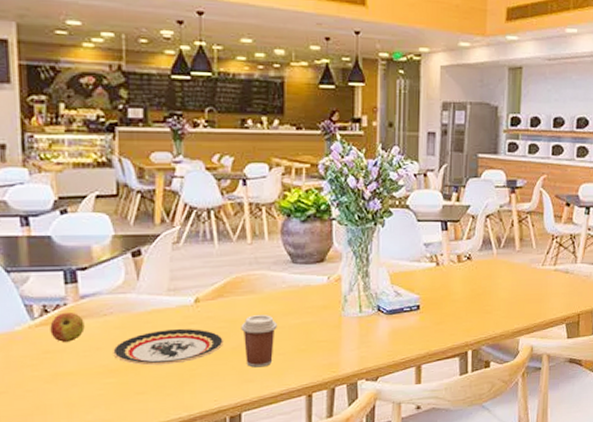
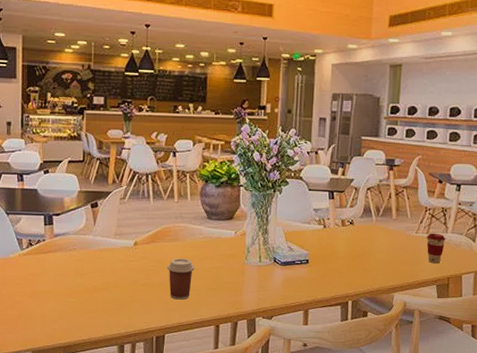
apple: present [50,312,85,342] -> none [33,246,56,268]
plate: present [113,328,225,366] -> none [75,264,155,292]
coffee cup: none [554,264,575,300] -> present [427,233,445,264]

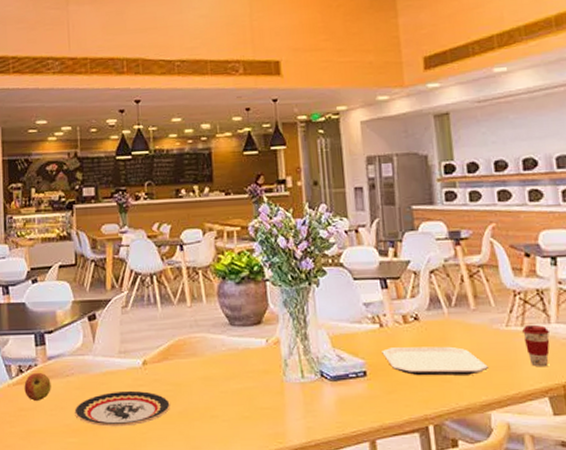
apple: none [33,246,56,268] -> present [24,372,51,401]
plate: none [75,264,155,292] -> present [74,390,171,427]
coffee cup: present [167,258,194,300] -> none [185,378,220,434]
plate: none [322,243,398,267] -> present [382,346,488,376]

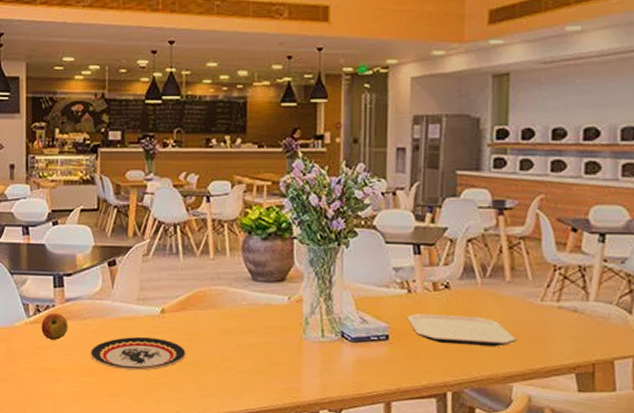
coffee cup: present [522,324,550,367] -> none [558,300,586,344]

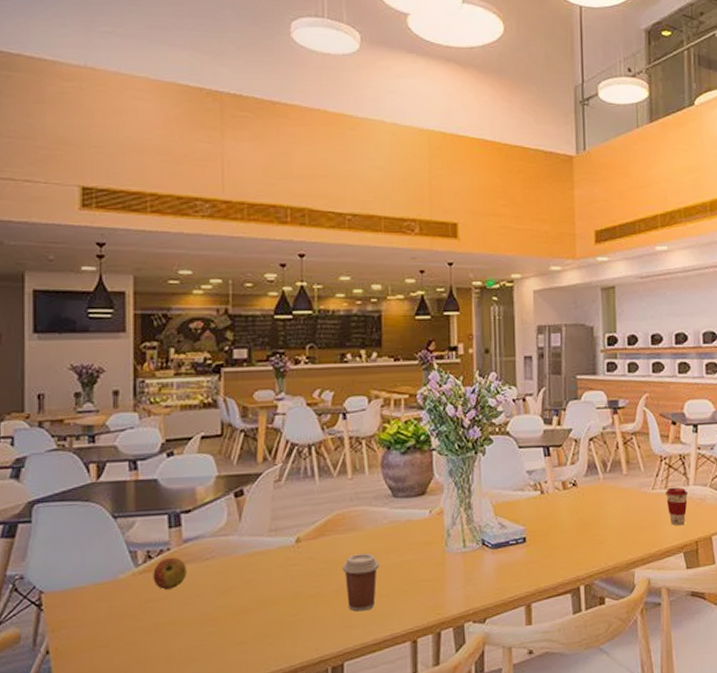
plate: present [90,336,187,371] -> none [214,571,326,613]
coffee cup: none [202,330,237,384] -> present [342,553,379,612]
plate: present [407,314,516,346] -> none [541,510,635,540]
coffee cup: none [558,300,586,344] -> present [666,487,688,526]

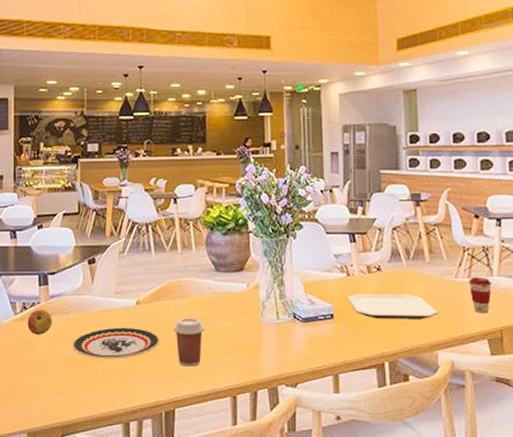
plate: none [214,571,326,613] -> present [73,327,160,359]
plate: none [541,510,635,540] -> present [348,294,438,319]

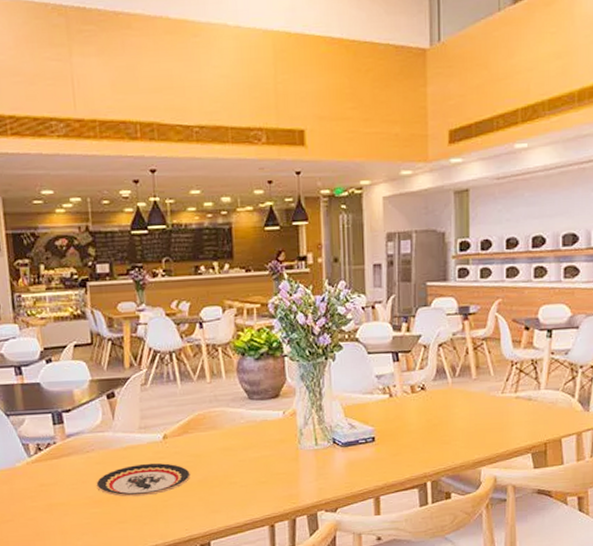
apple: present [27,309,52,335] -> none [43,449,72,476]
coffee cup: present [173,318,204,367] -> none [205,449,238,499]
plate: present [348,294,438,319] -> none [390,412,483,440]
coffee cup: present [469,277,492,314] -> none [515,391,538,428]

